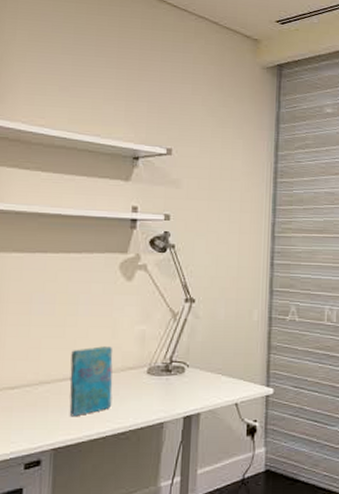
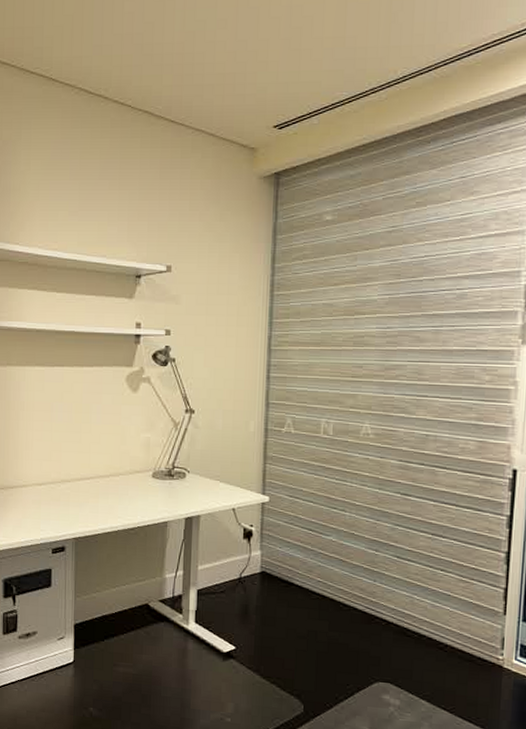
cover: present [69,346,113,417] -> none [86,451,123,512]

